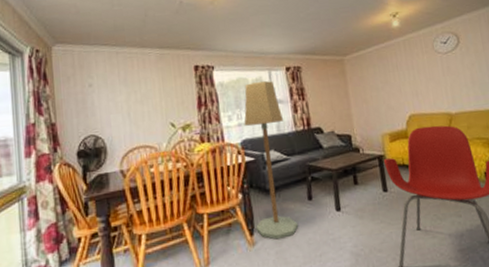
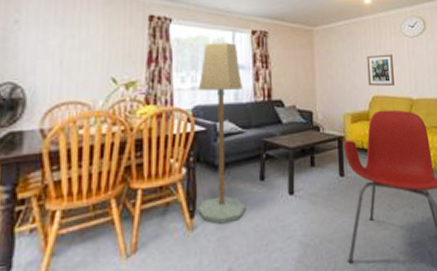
wall art: none [400,72,432,106] -> present [367,54,395,86]

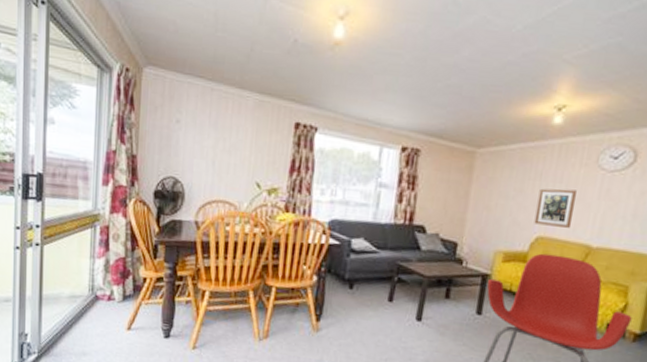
floor lamp: present [198,43,247,224] -> none [324,156,384,333]

